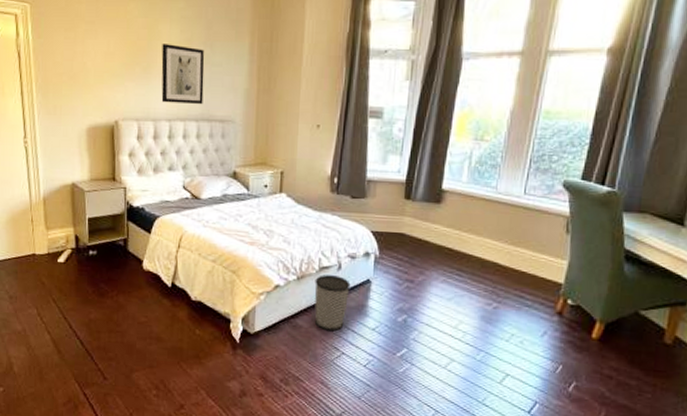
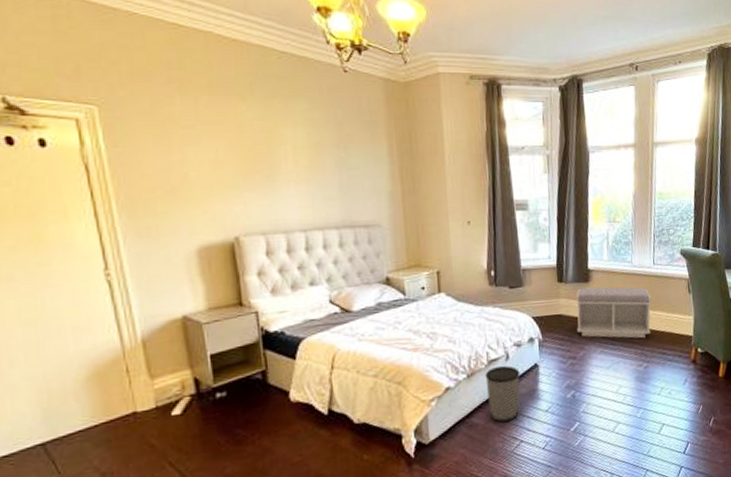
wall art: present [161,44,205,105] -> none [286,148,343,212]
bench: none [419,208,515,276] -> present [576,287,652,339]

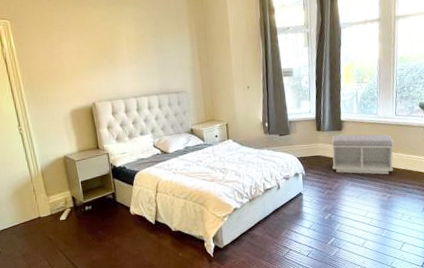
wastebasket: present [485,366,520,423] -> none [262,193,289,236]

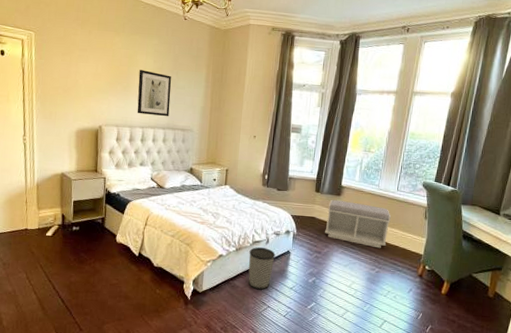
wall art: none [122,39,160,84] -> present [137,70,172,117]
wastebasket: none [262,193,289,236] -> present [248,247,275,290]

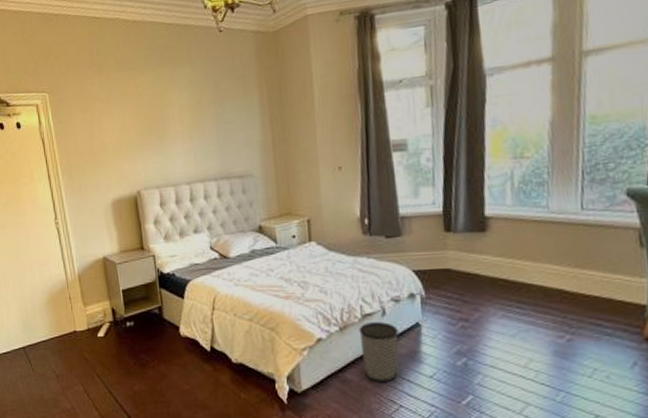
wall art: present [137,70,172,117] -> none [173,109,220,167]
bench: present [325,199,391,249] -> none [468,237,578,304]

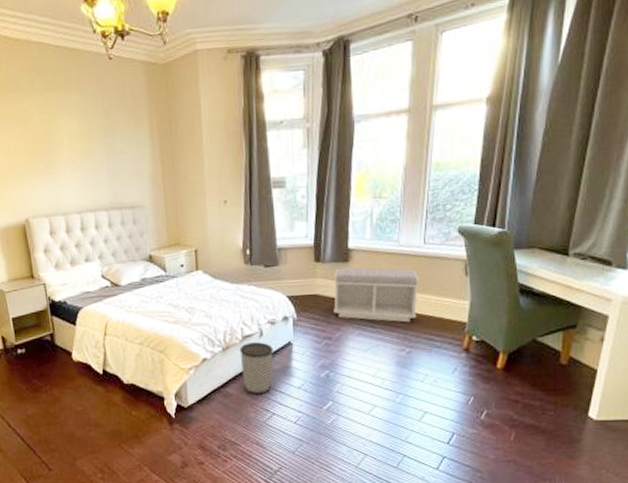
bench: none [468,237,578,304] -> present [334,267,419,323]

